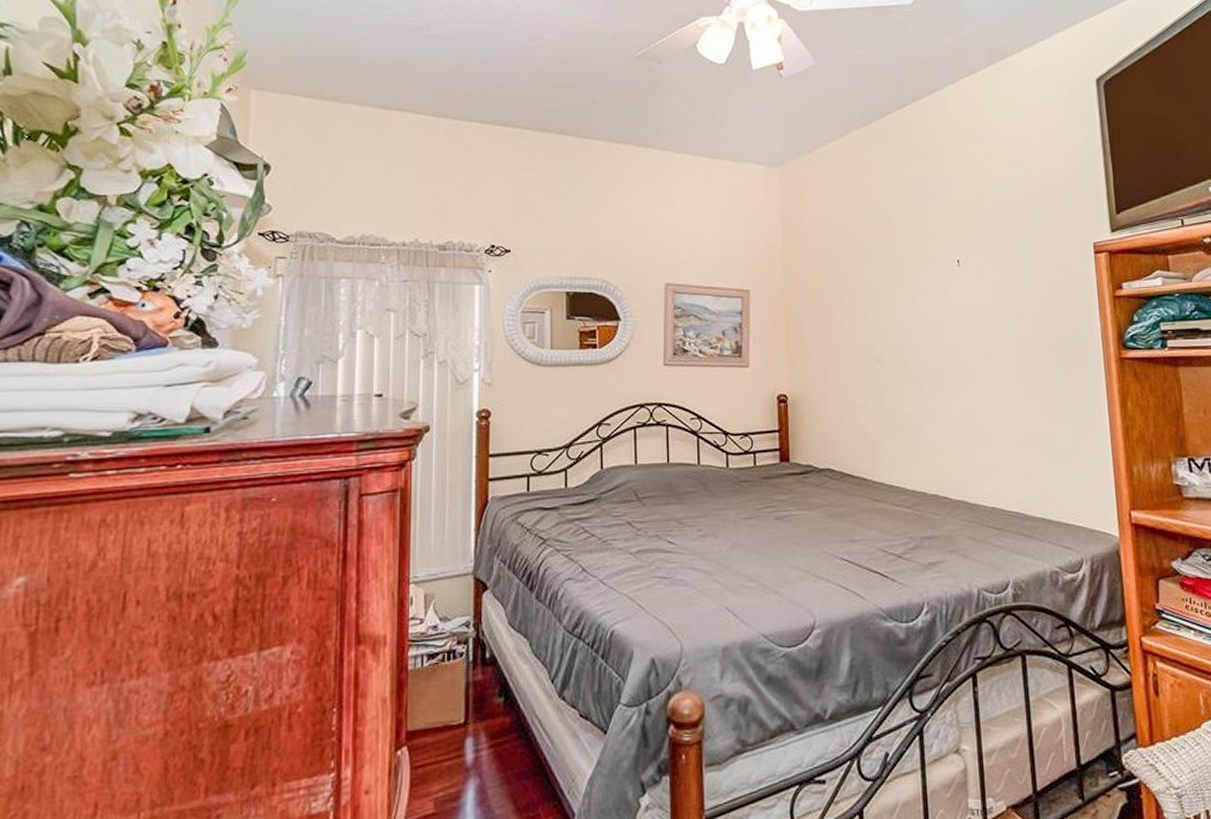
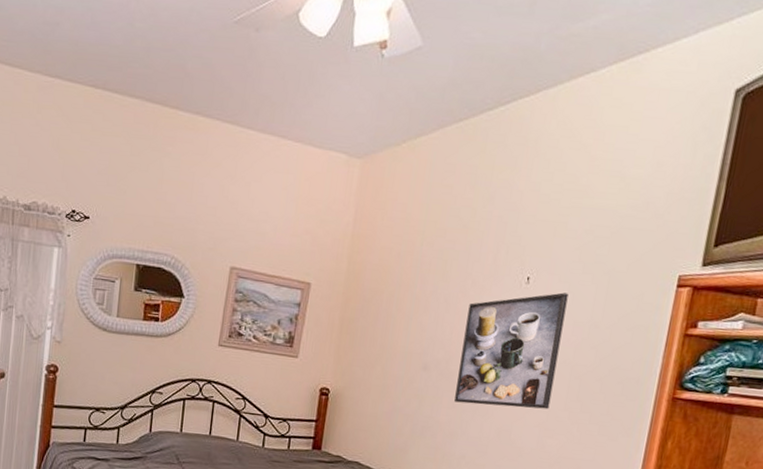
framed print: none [908,271,1008,391] -> present [454,292,569,410]

